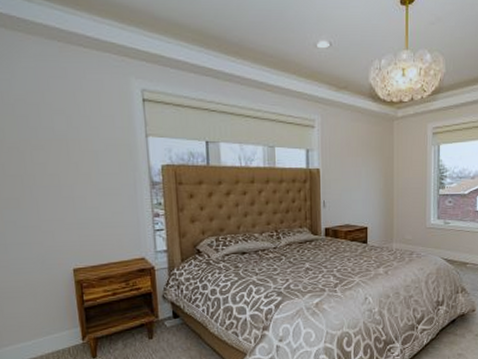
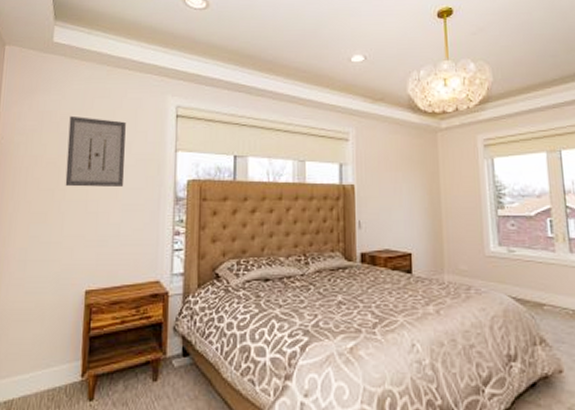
wall art: none [24,97,97,172] -> present [65,115,126,187]

